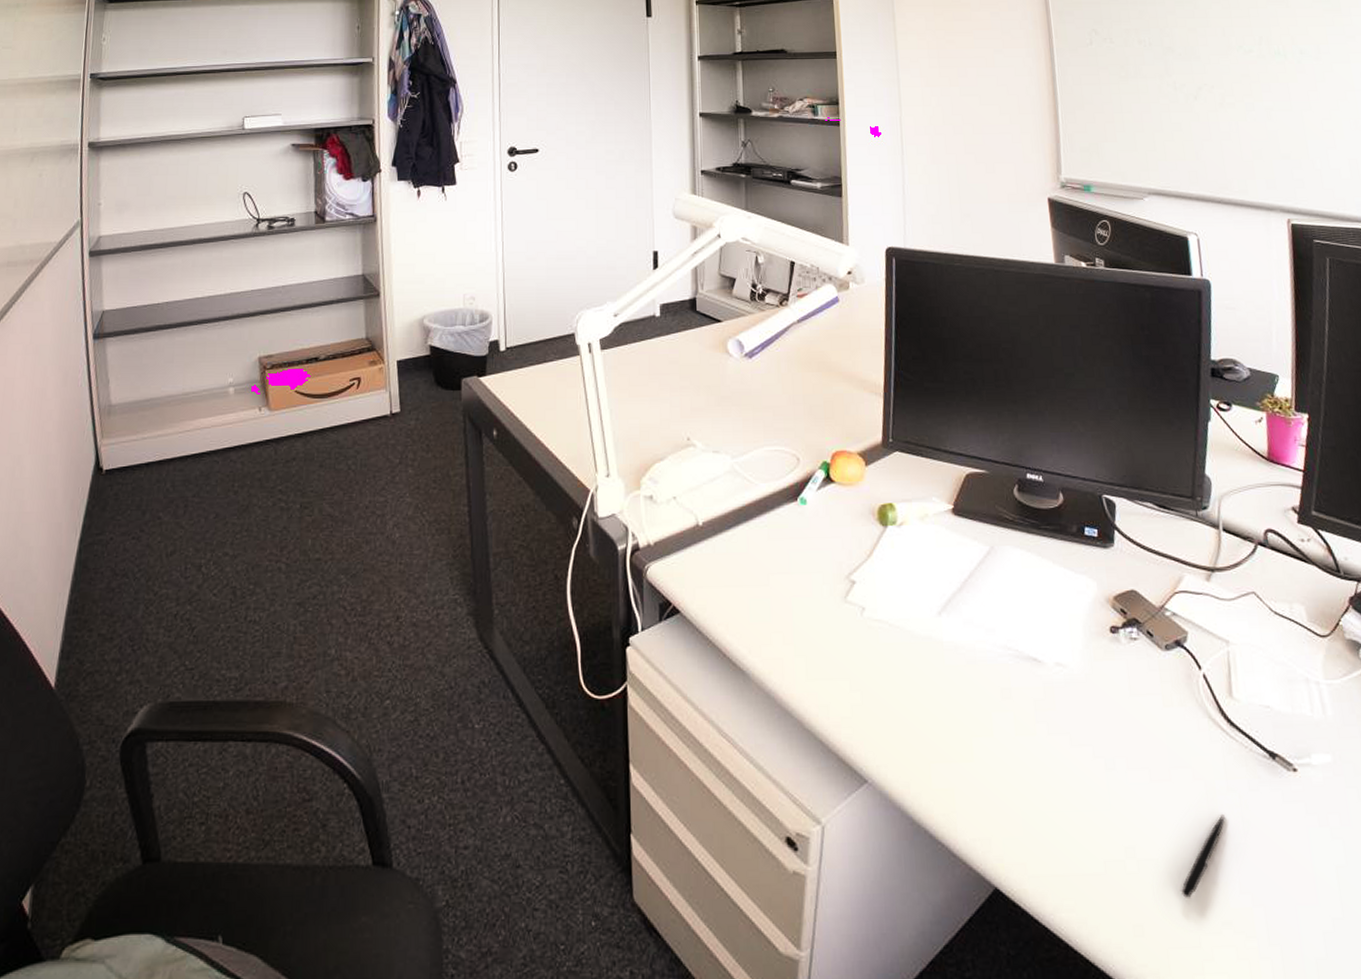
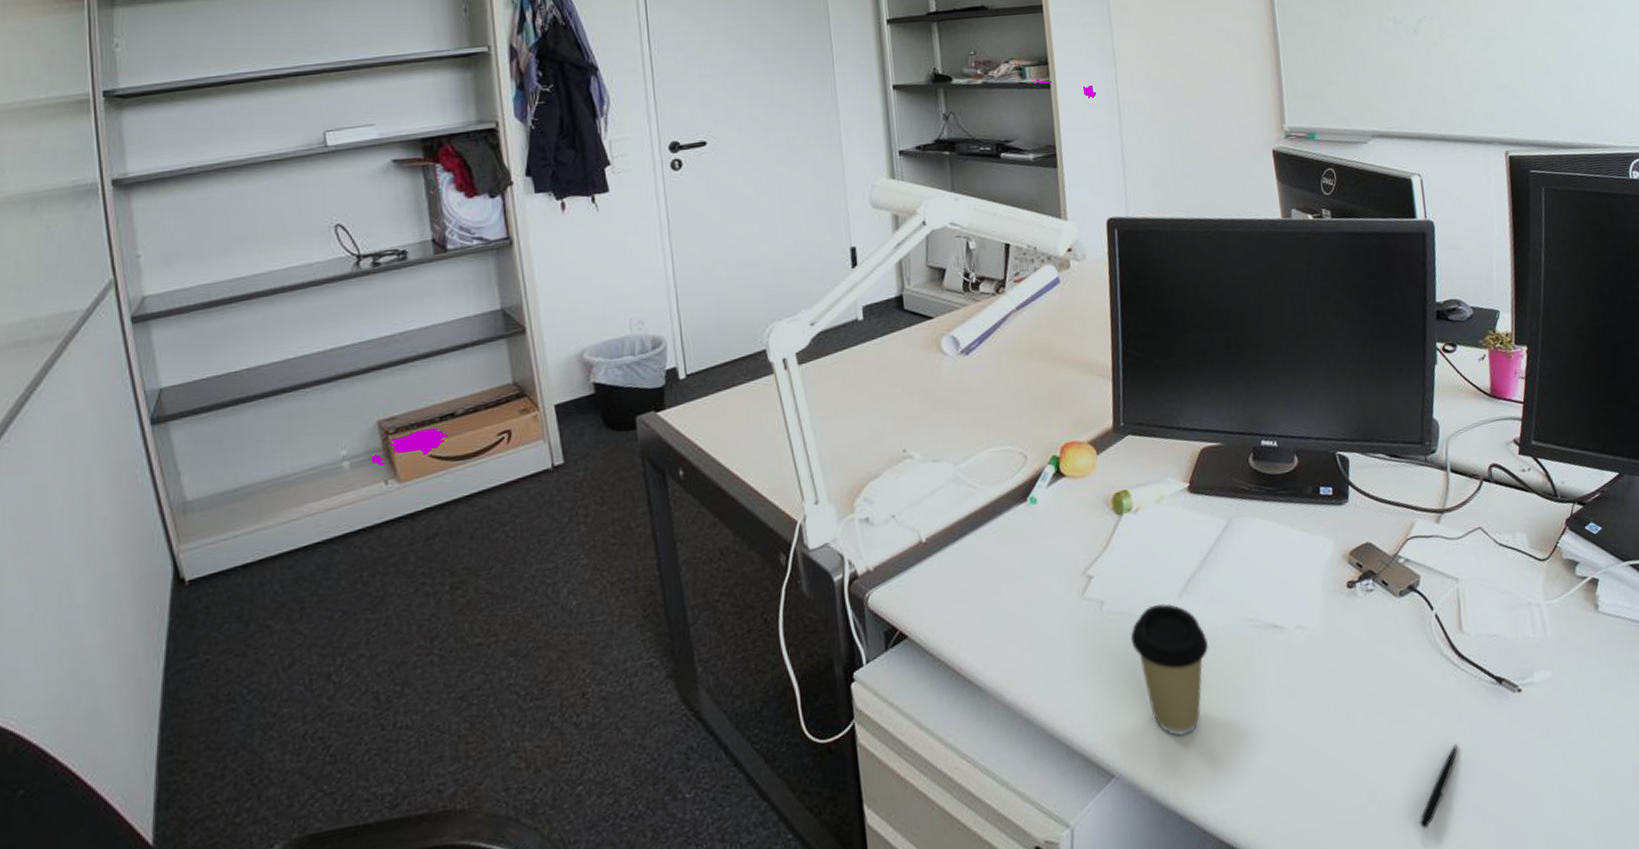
coffee cup: none [889,618,967,754] -> present [1130,604,1209,736]

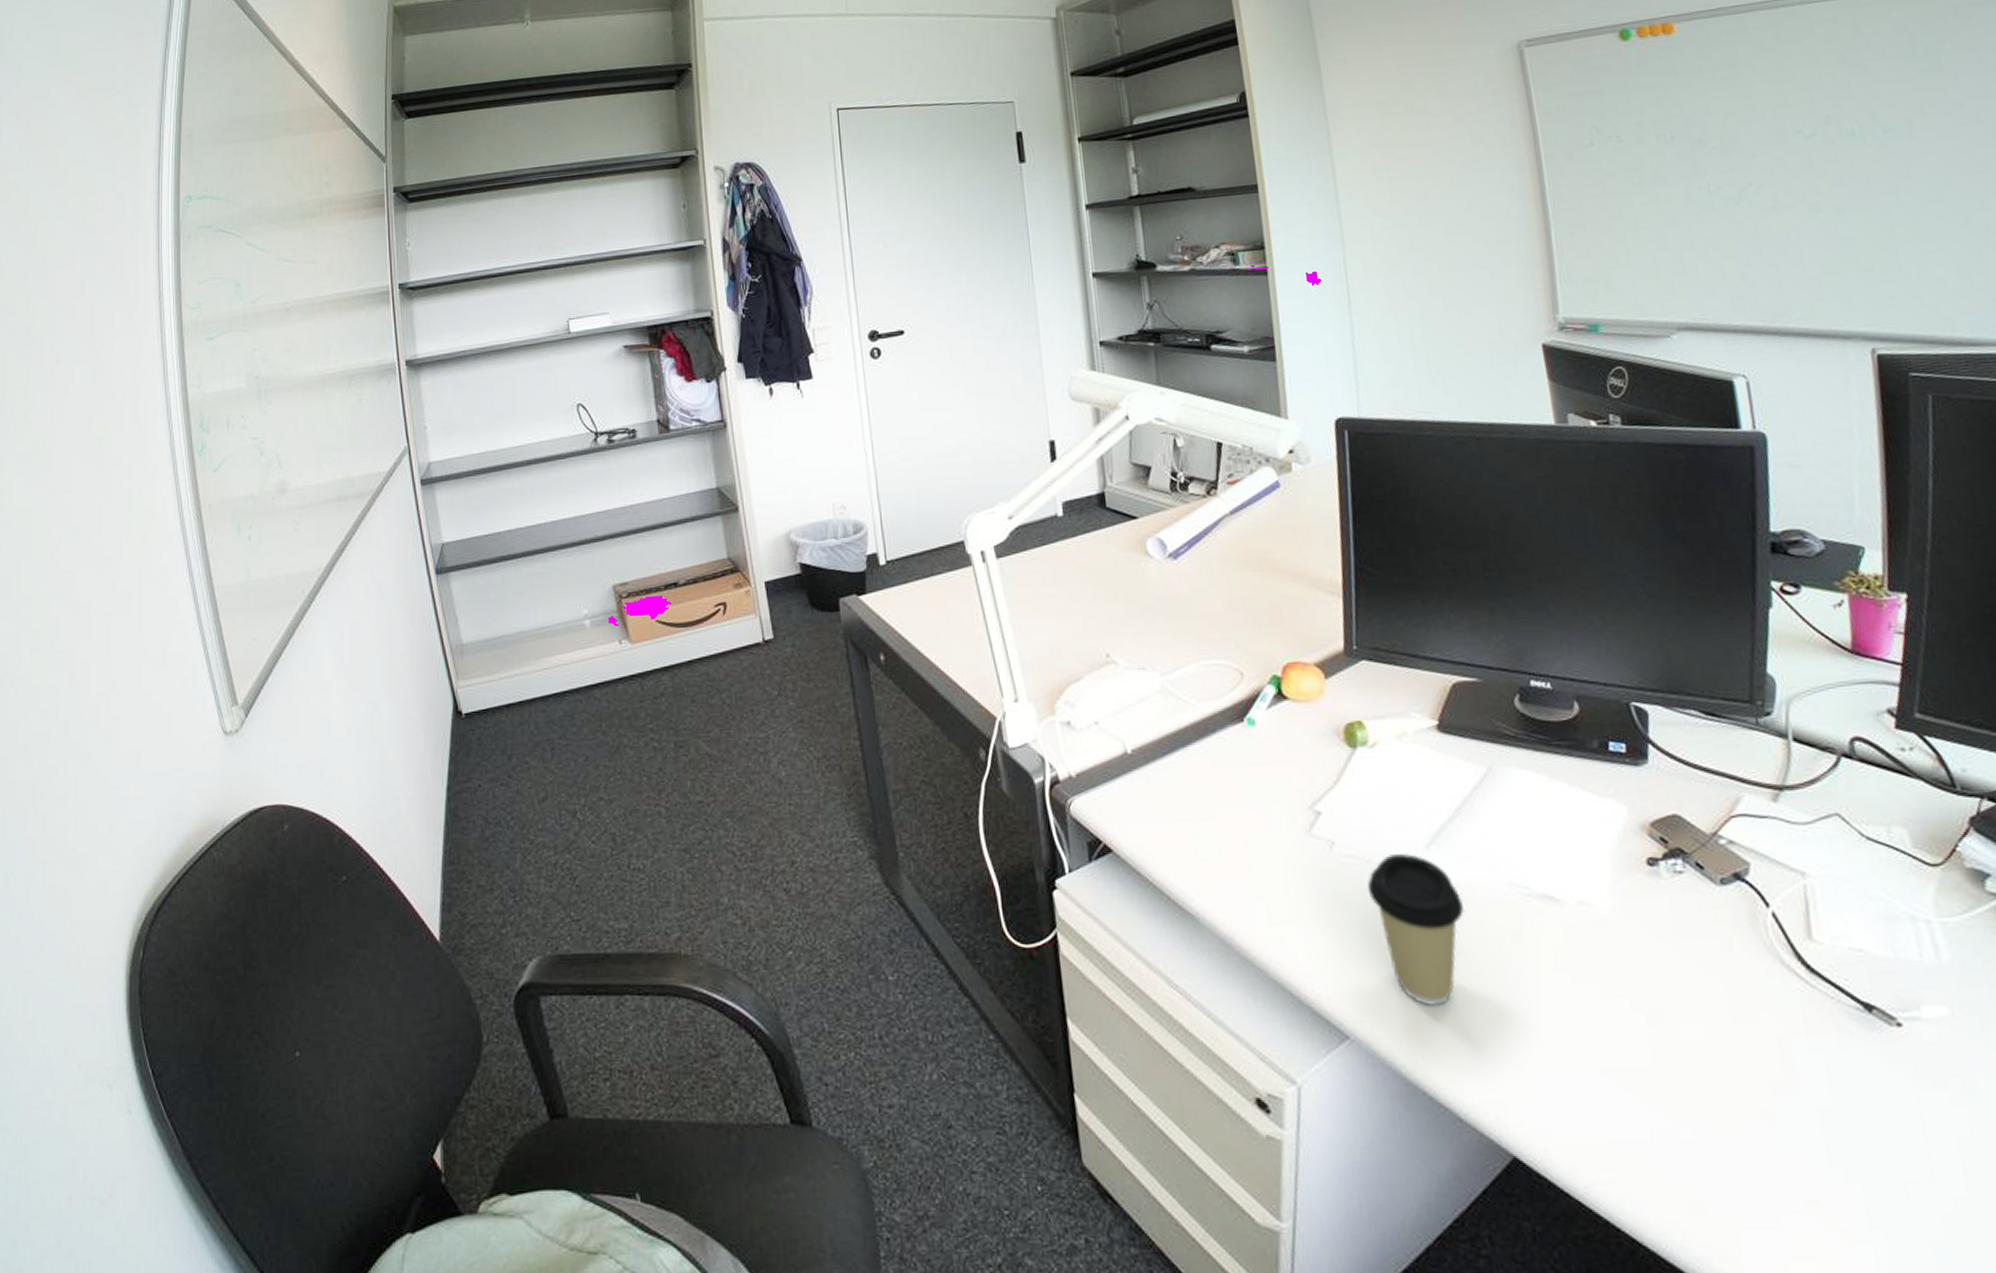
pen: present [1418,744,1458,830] -> none [1750,1076,1807,1173]

